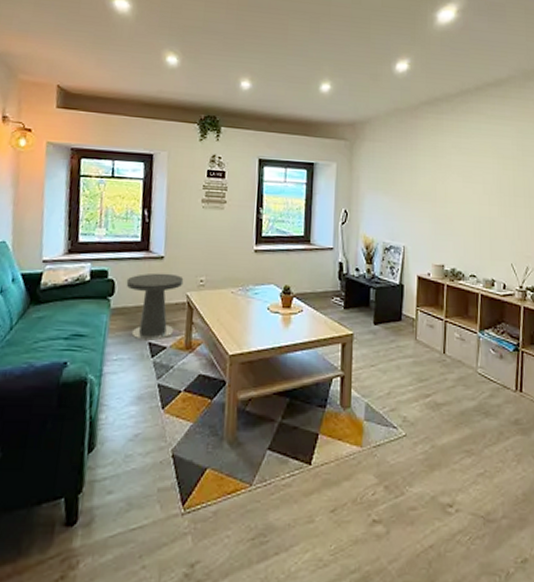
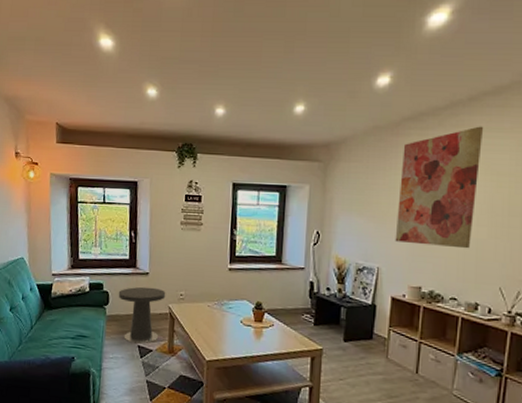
wall art: none [418,113,490,227] -> present [395,126,484,249]

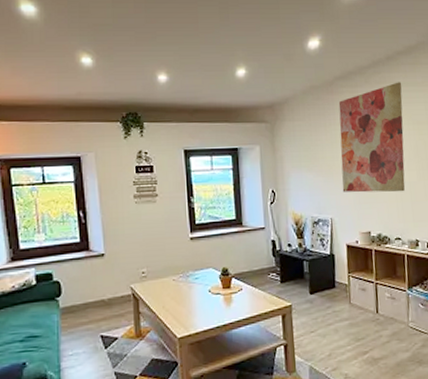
side table: present [118,286,166,344] -> none [71,269,126,334]

